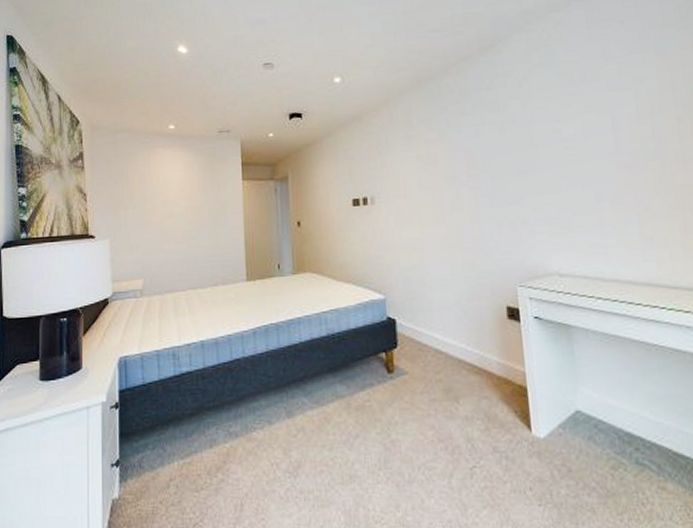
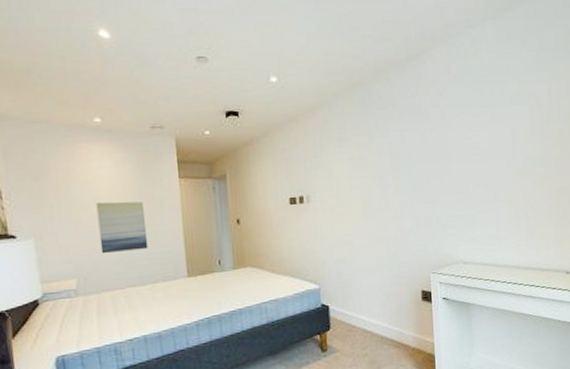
wall art: none [165,203,211,255] -> present [96,201,149,254]

